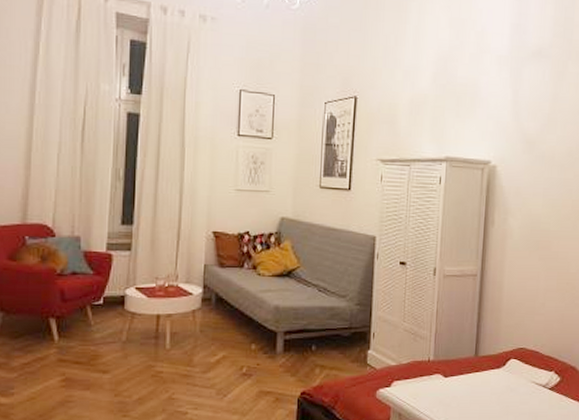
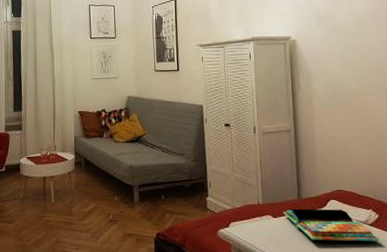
book: none [456,367,558,407] -> present [283,208,380,242]

